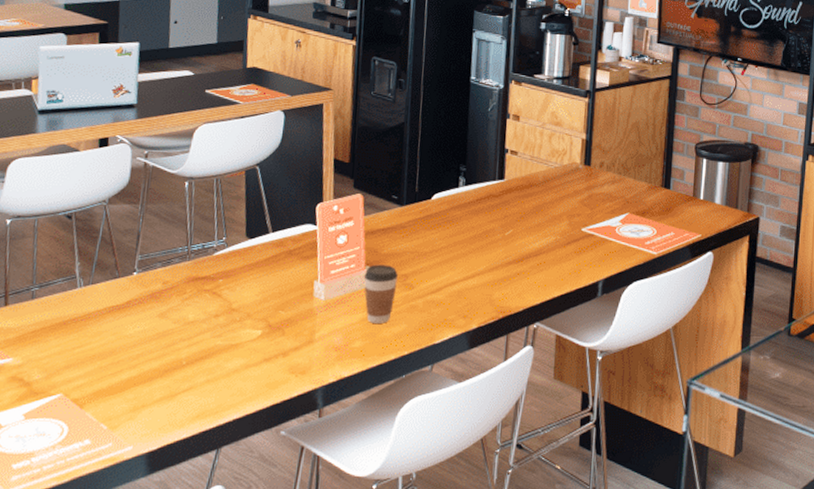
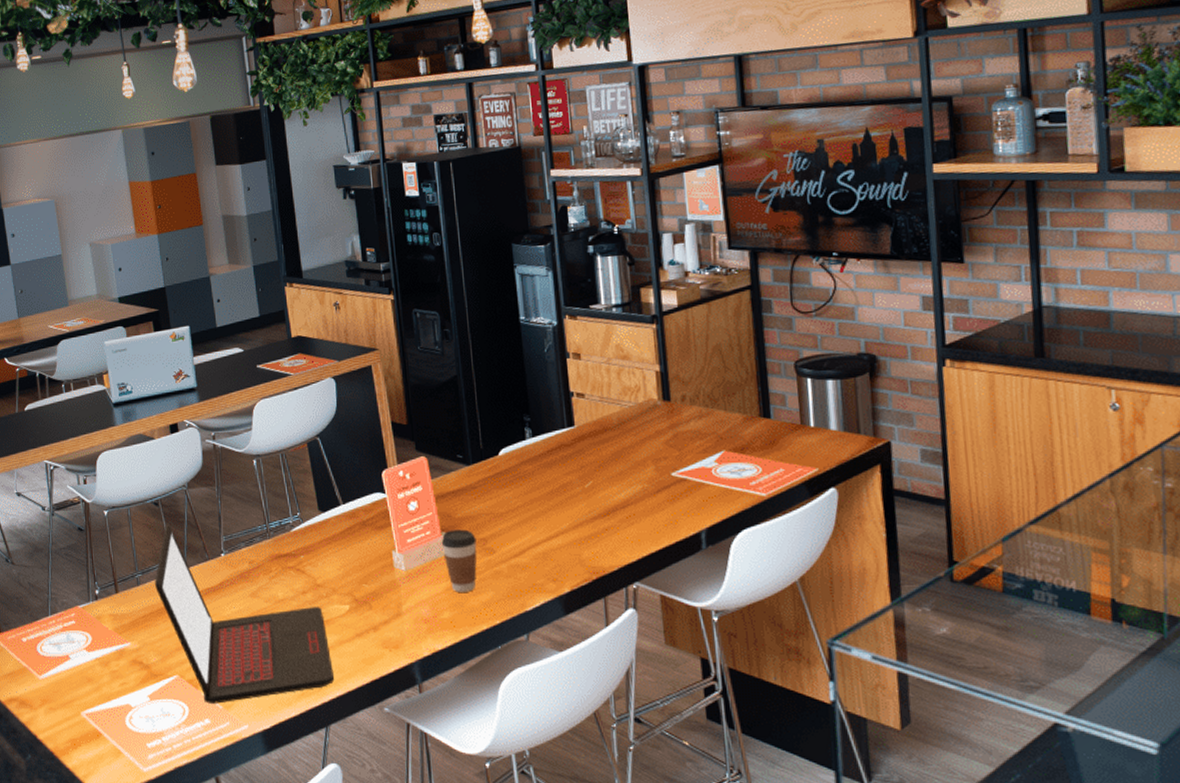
laptop: none [51,238,235,424] -> present [154,524,335,704]

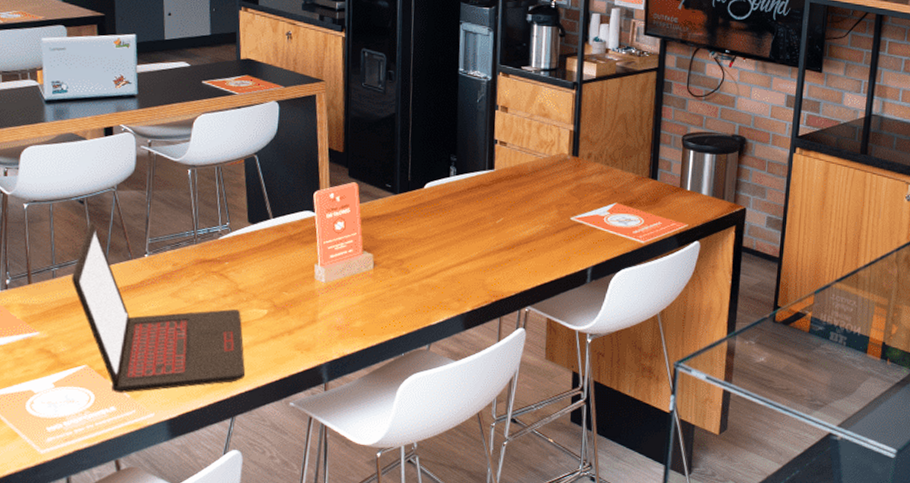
coffee cup: present [441,529,477,592] -> none [361,250,394,305]

